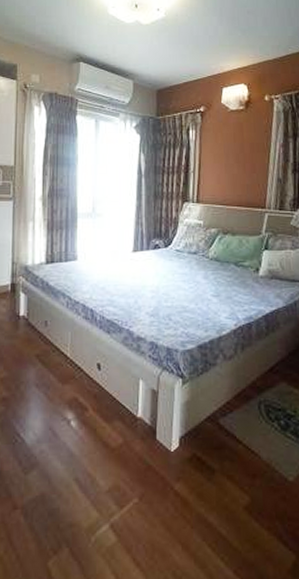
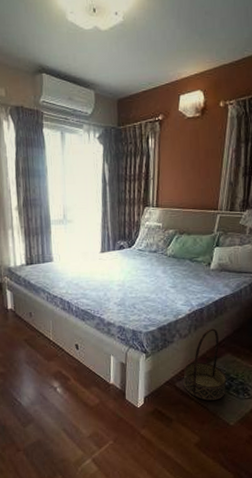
basket: none [228,349,283,446] -> present [183,328,227,401]

